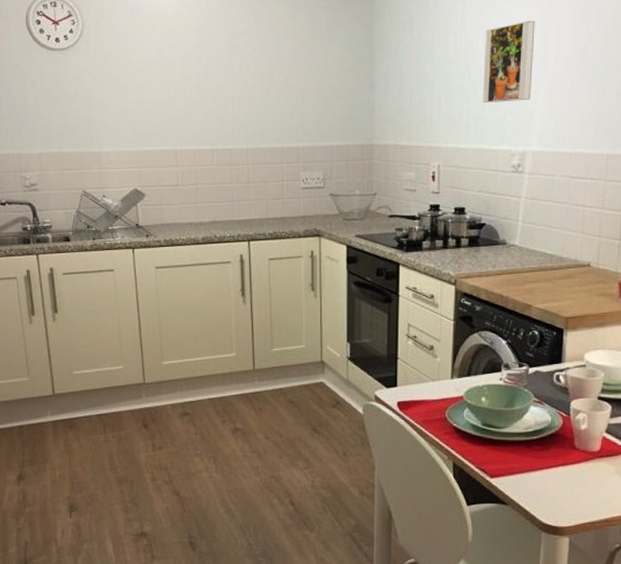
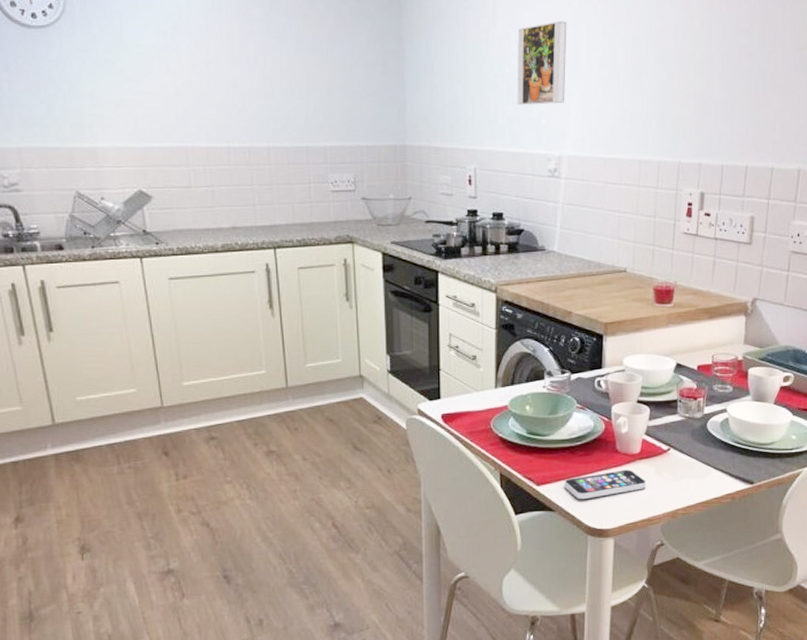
smartphone: none [519,467,606,495] -> present [564,469,646,500]

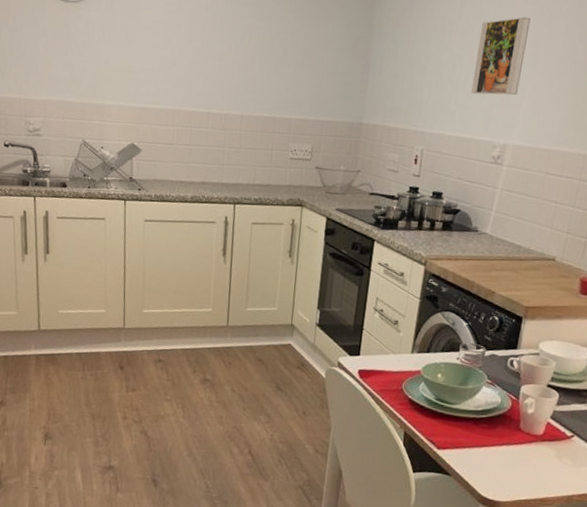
smartphone: present [564,469,646,500] -> none [463,447,545,470]

